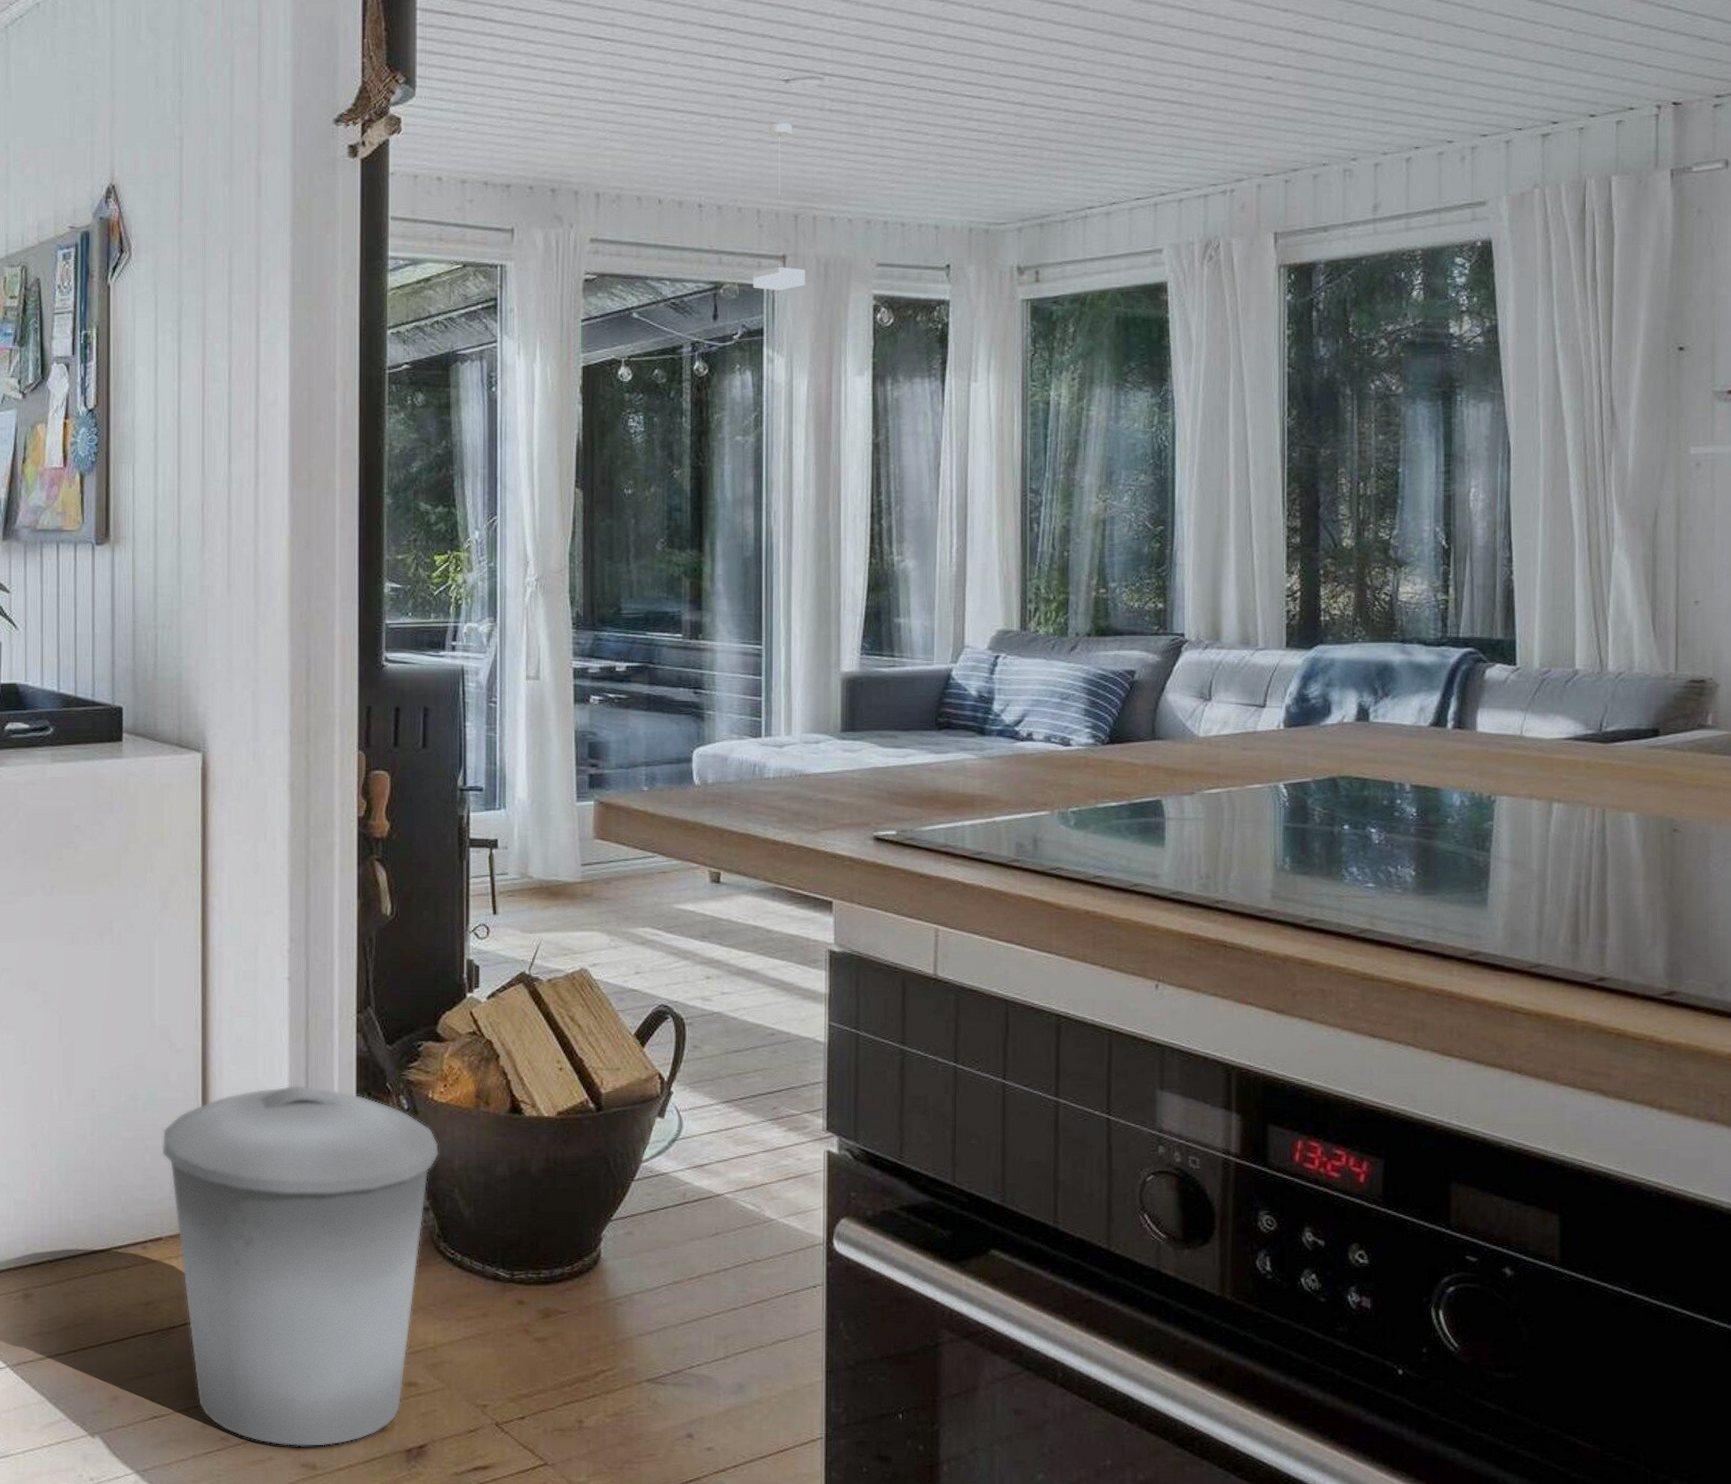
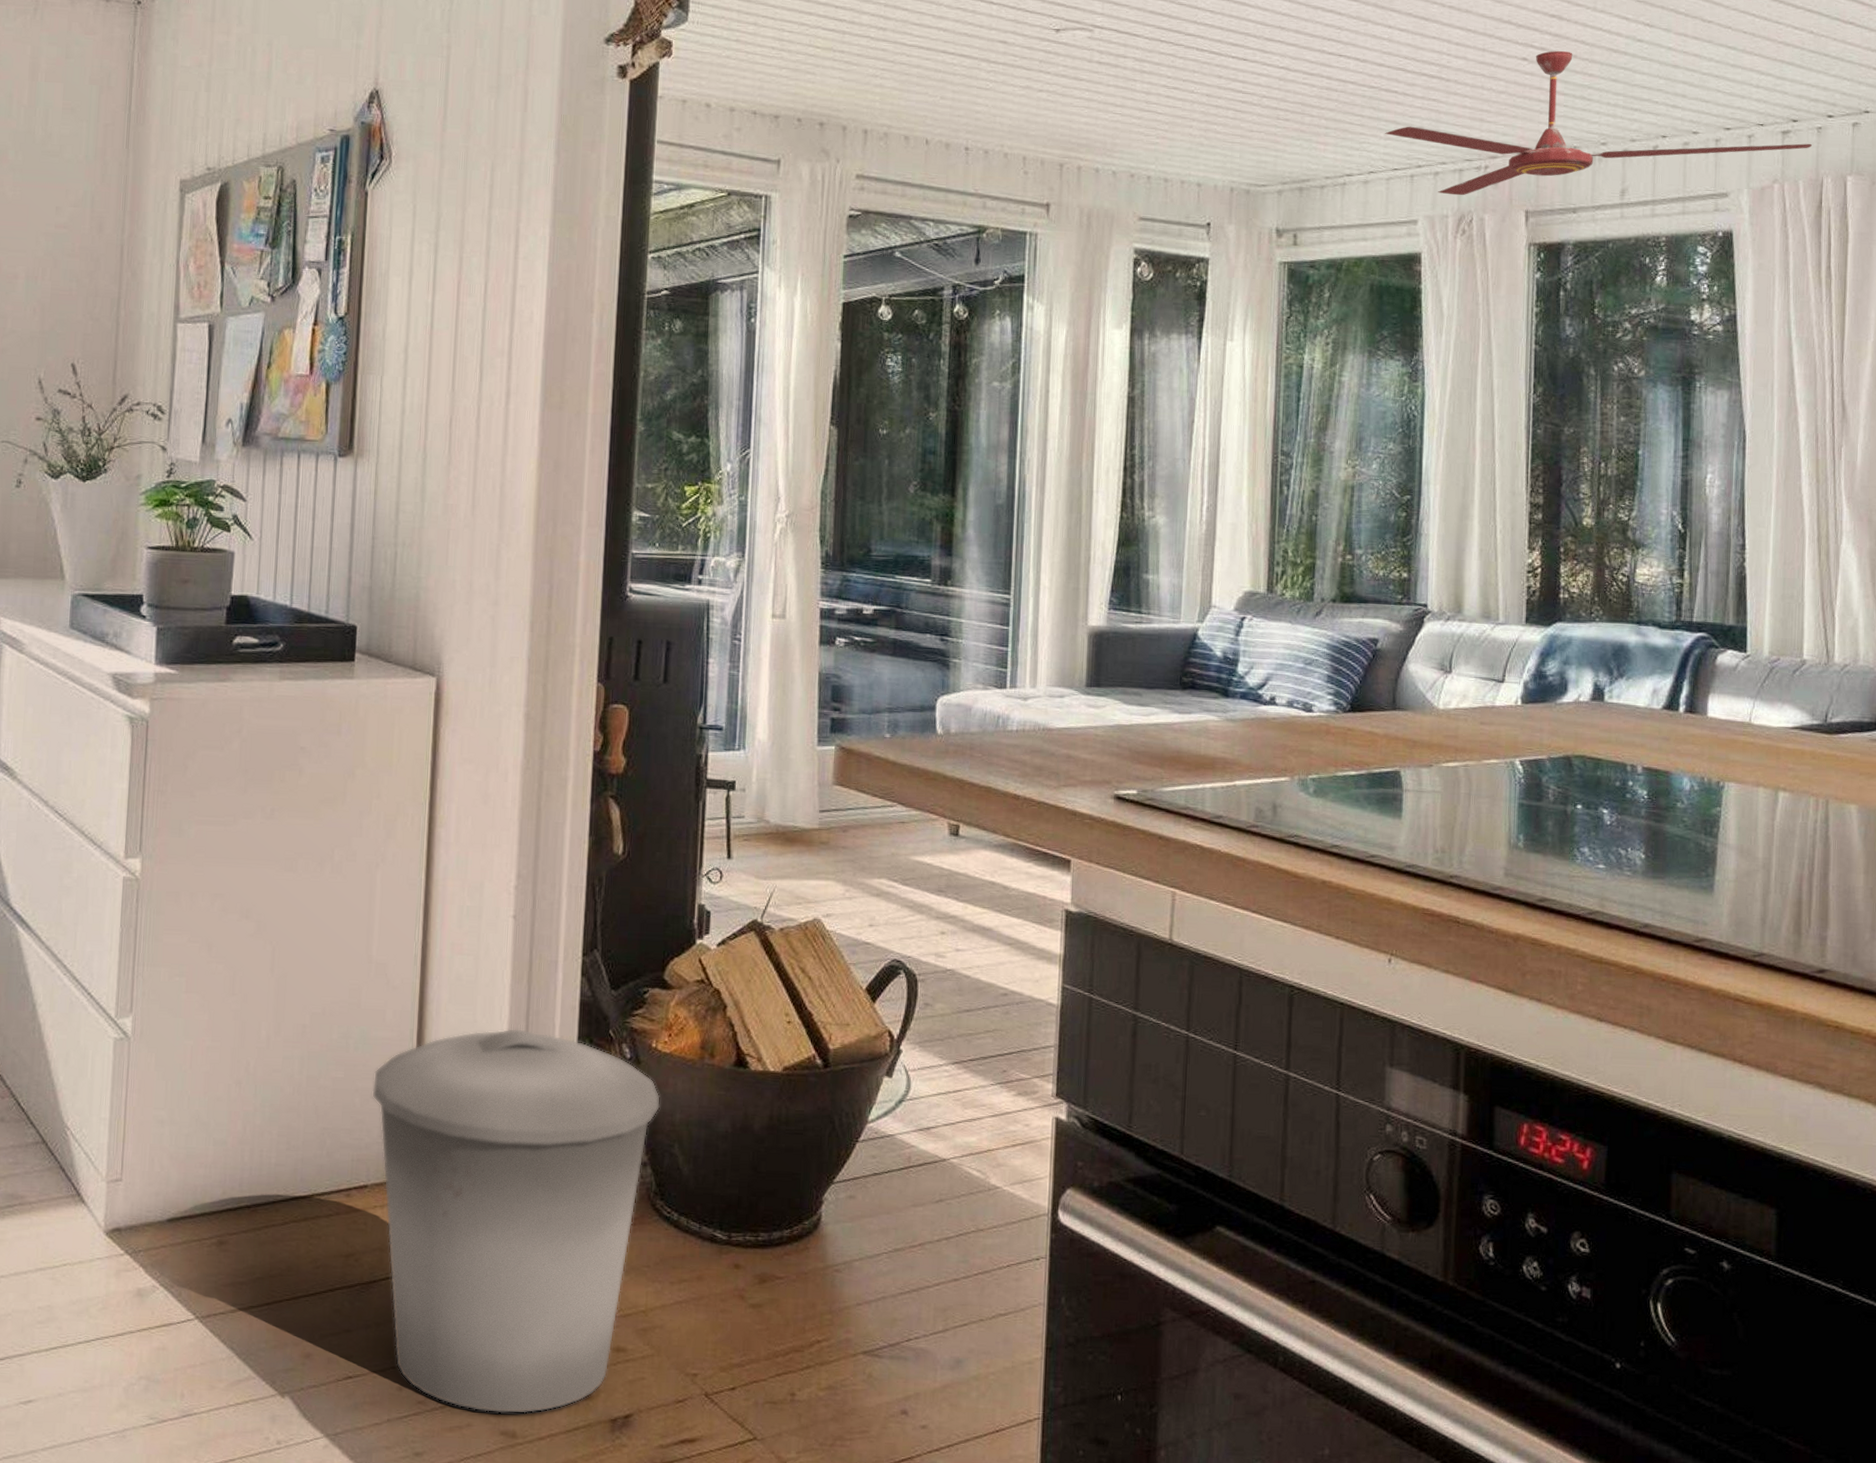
pendant lamp: present [753,123,805,290] -> none [1016,71,1068,238]
ceiling fan: none [1126,66,1573,221] -> present [1385,50,1812,196]

